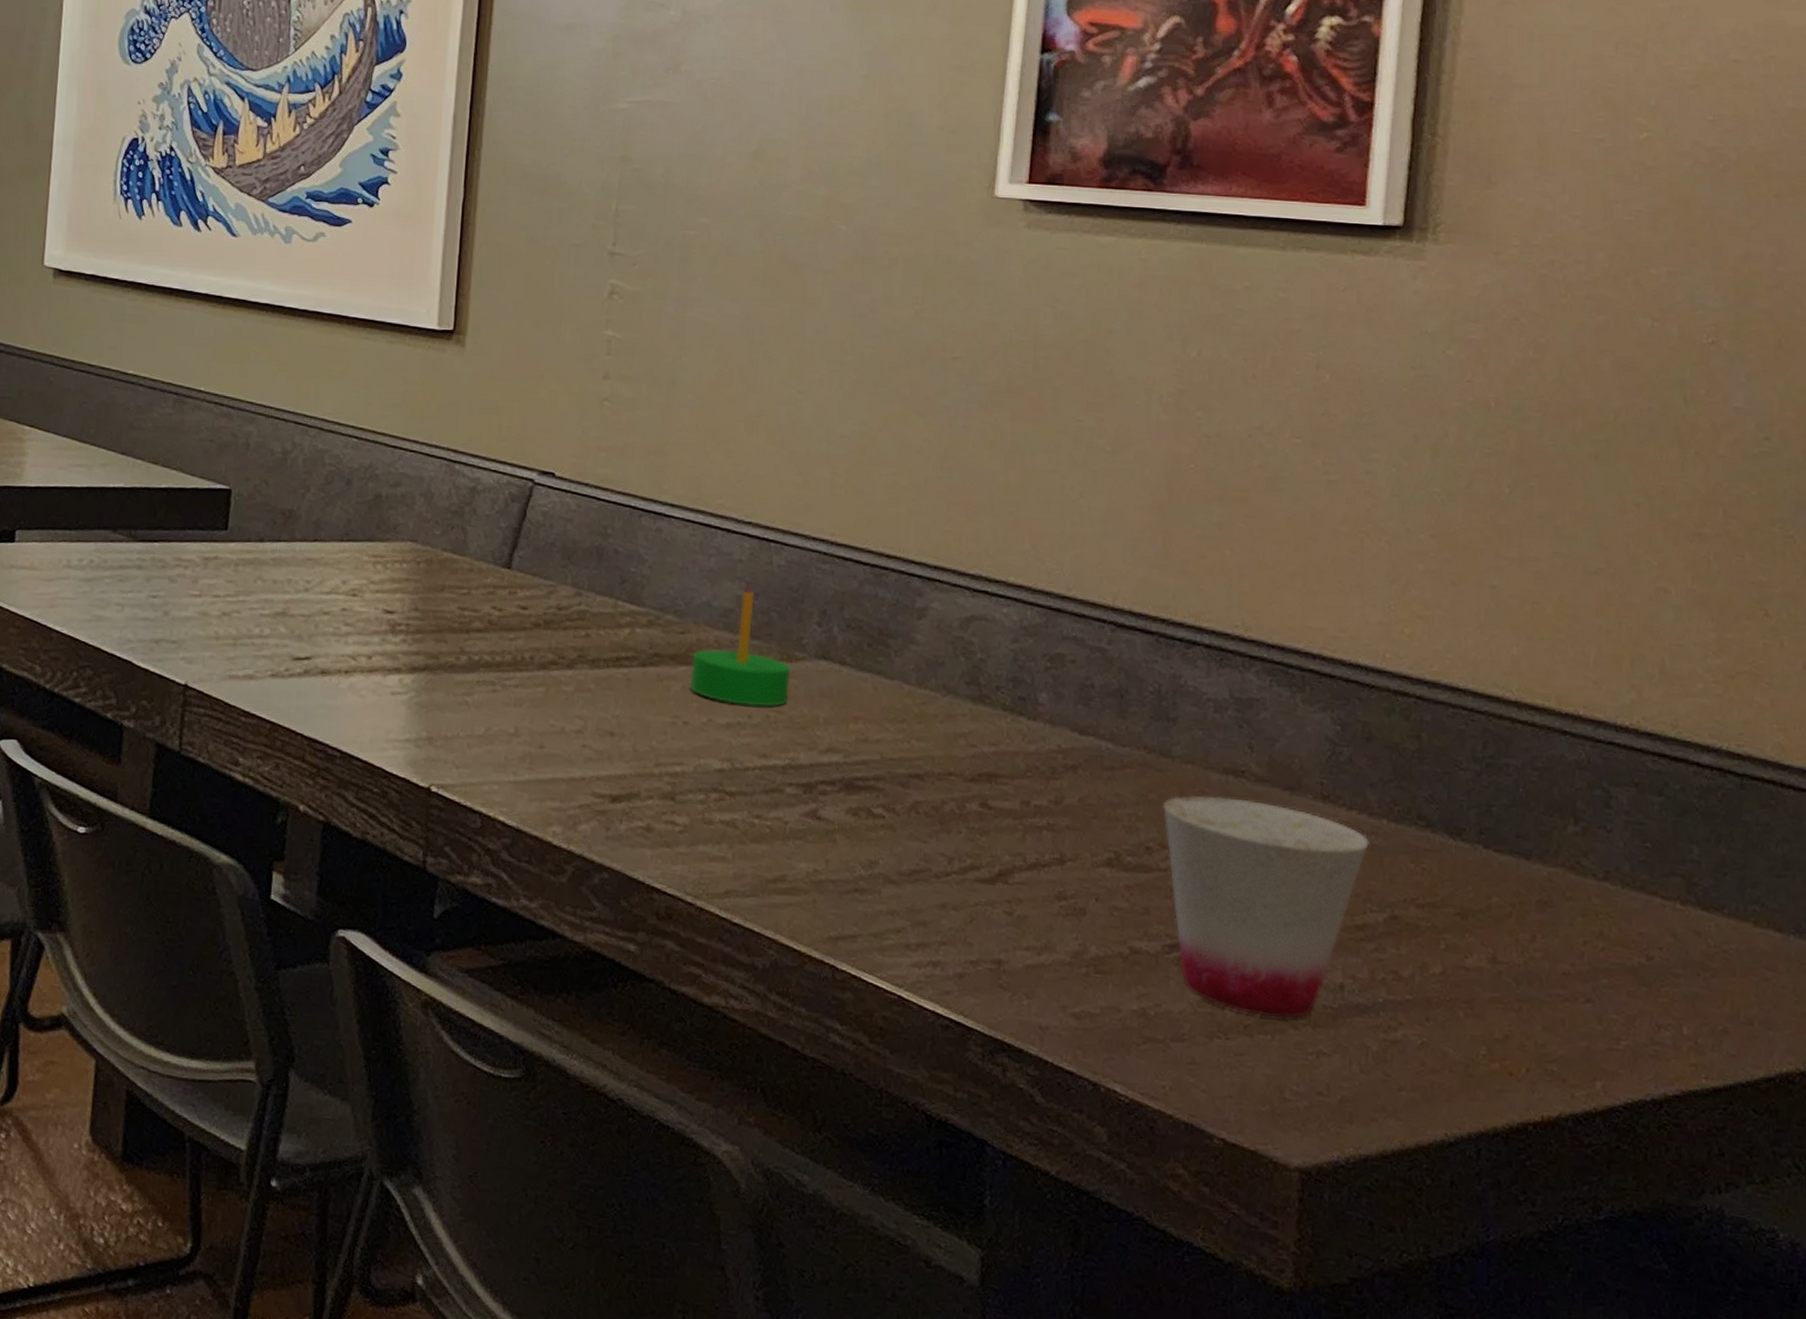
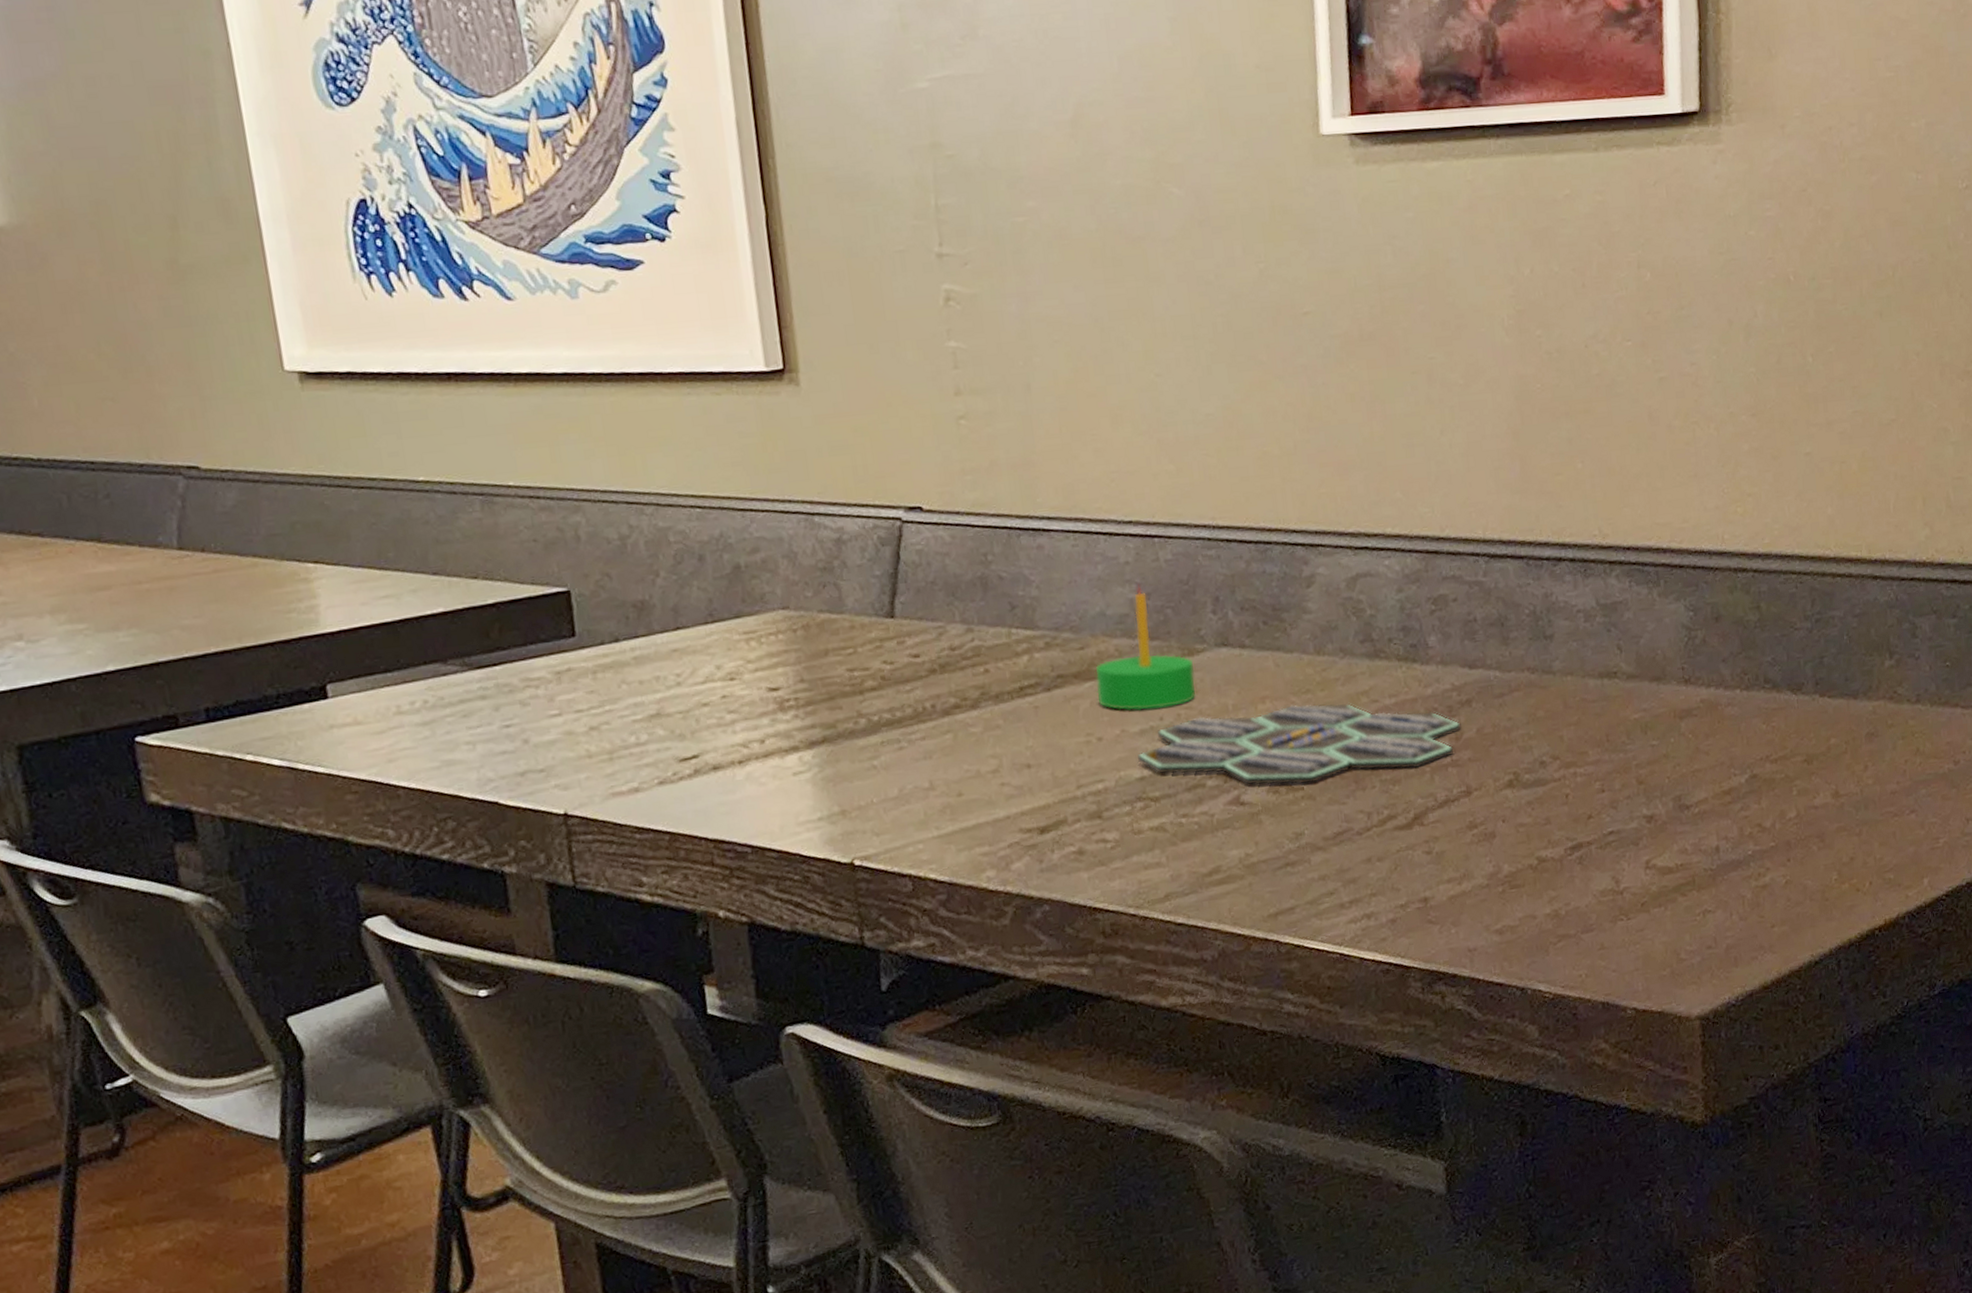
board game: none [719,722,1063,824] -> present [1137,703,1462,786]
cup: present [1162,794,1369,1019] -> none [1549,696,1727,893]

